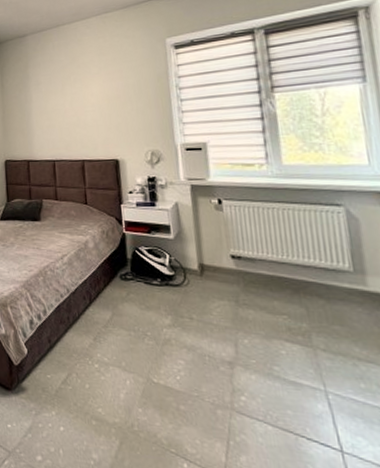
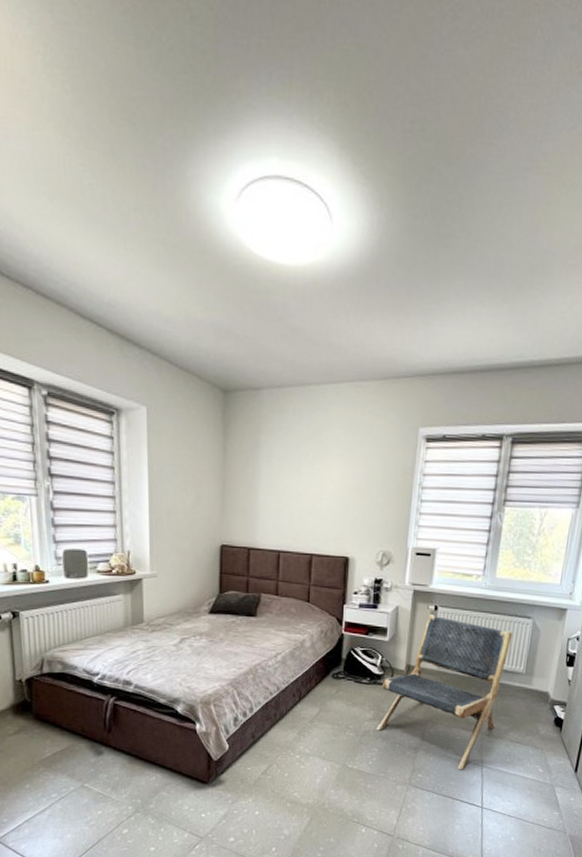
lounge chair: none [176,207,331,395] -> present [376,613,513,770]

